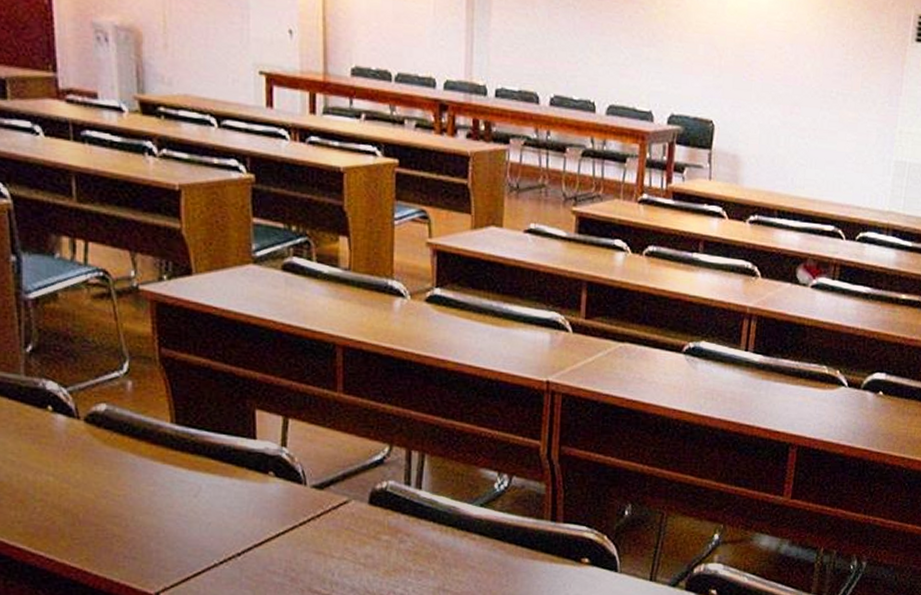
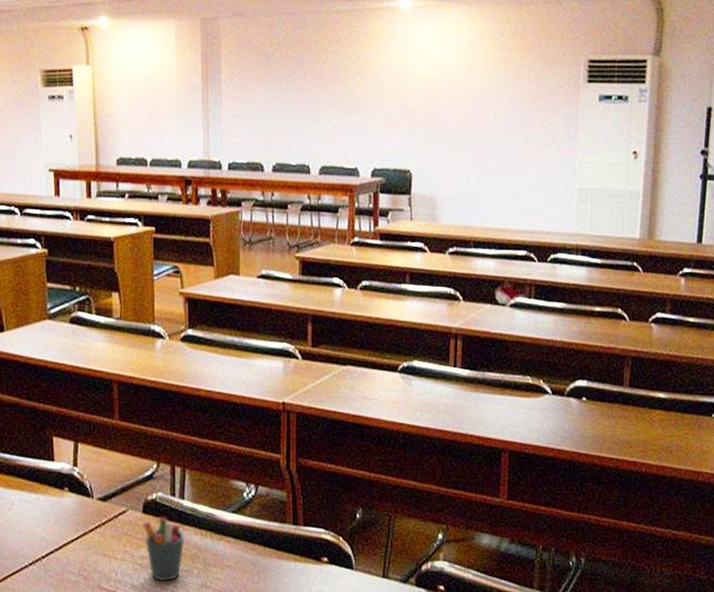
pen holder: none [368,509,420,584] -> present [143,517,185,581]

